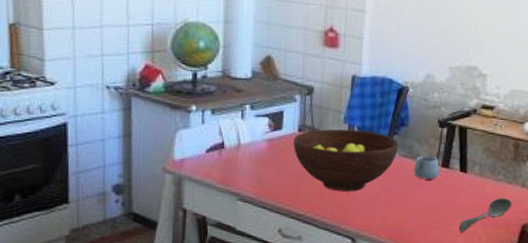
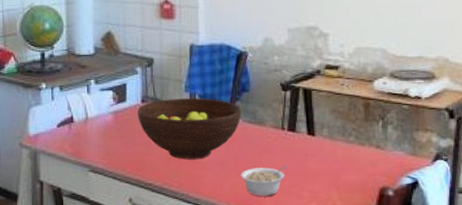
legume: none [393,201,439,230] -> present [241,166,288,196]
mug: present [413,155,440,179] -> none [258,120,286,144]
spoon: present [458,198,512,233] -> none [310,161,367,199]

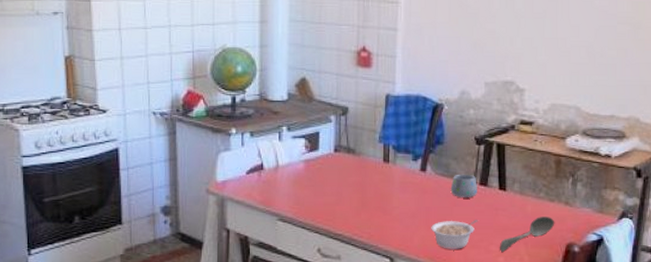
fruit bowl: present [137,98,242,160] -> none [330,148,435,211]
mug: none [258,120,286,144] -> present [450,174,477,197]
spoon: none [310,161,367,199] -> present [499,217,555,253]

